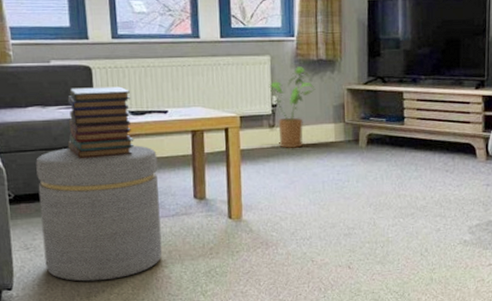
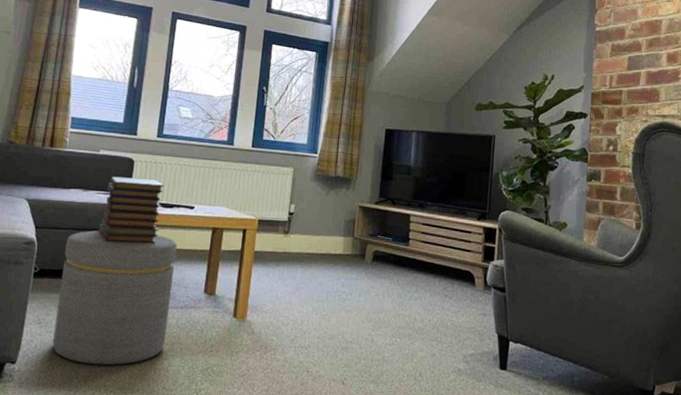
house plant: present [269,66,316,149] -> none [289,180,331,256]

